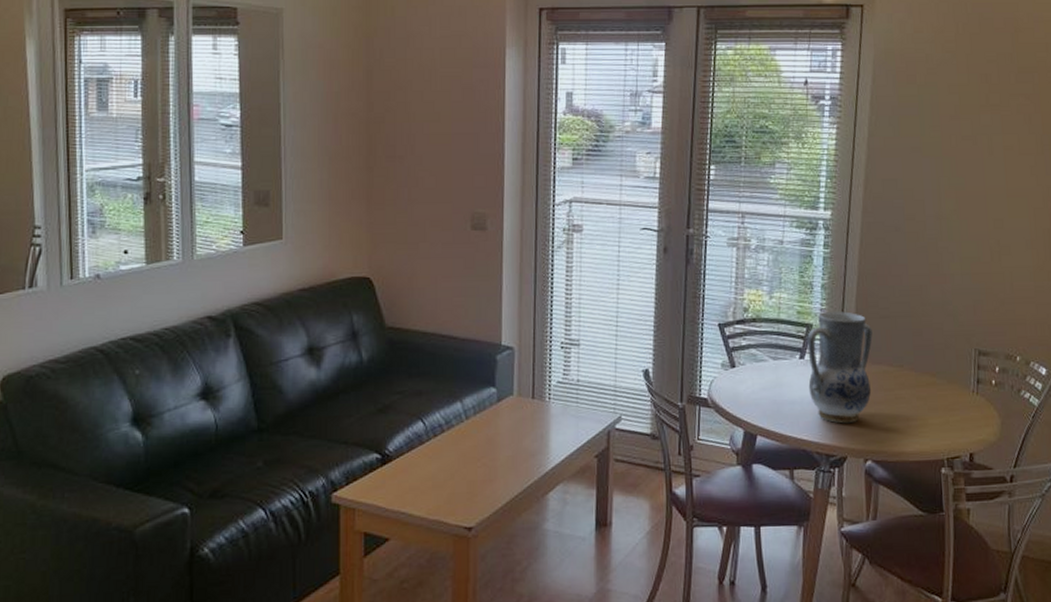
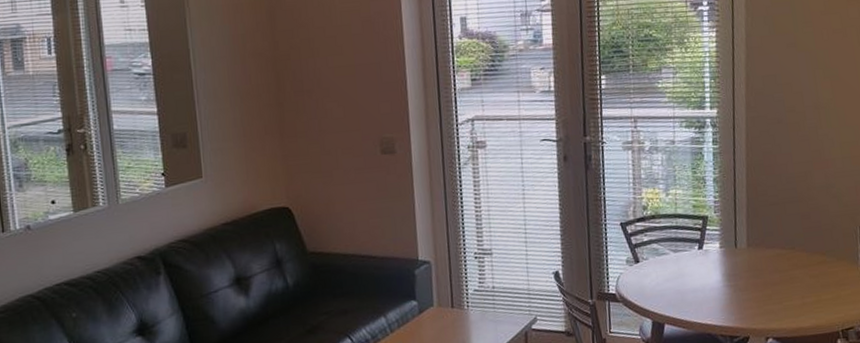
vase: present [807,311,873,424] -> none [704,202,768,306]

